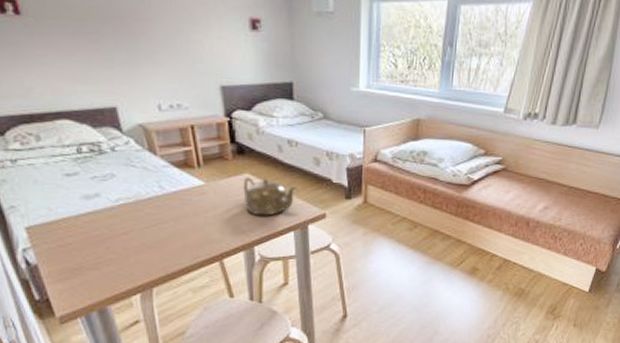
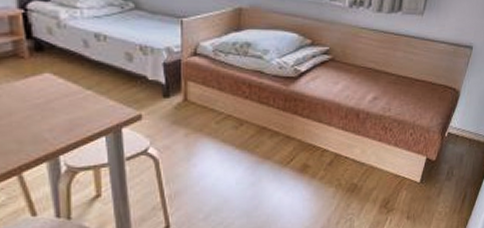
teapot: present [243,177,297,216] -> none [43,77,108,121]

